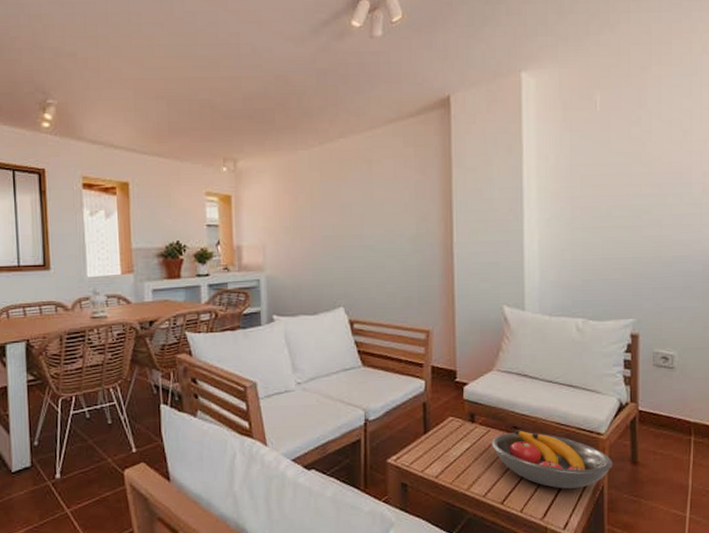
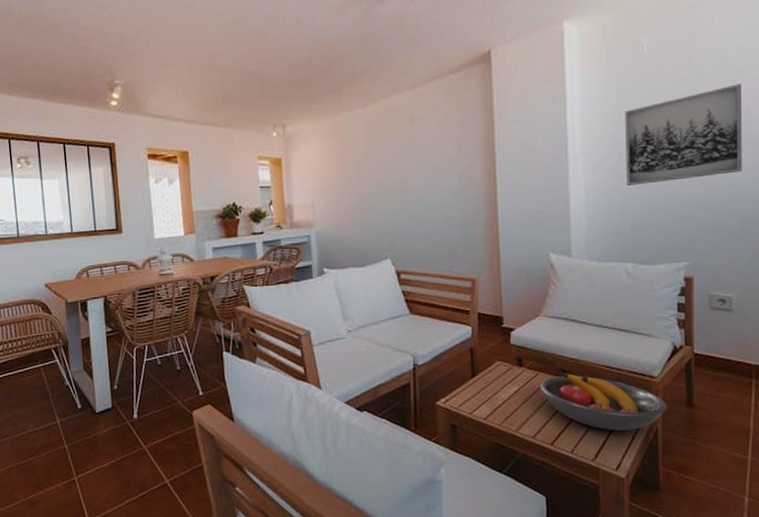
wall art: none [578,145,685,240] -> present [625,83,742,186]

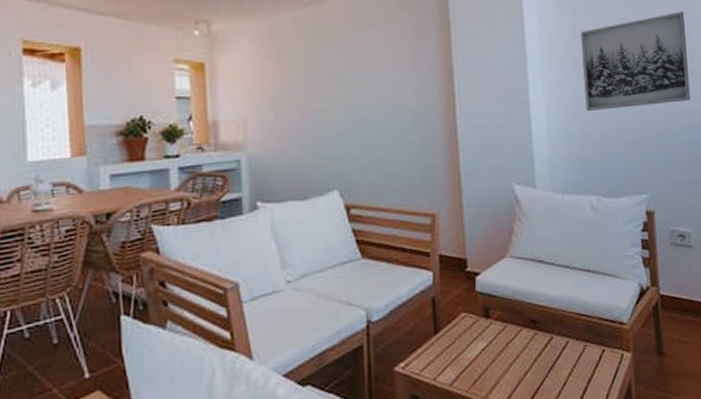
fruit bowl: present [539,372,666,431] -> none [508,323,638,389]

